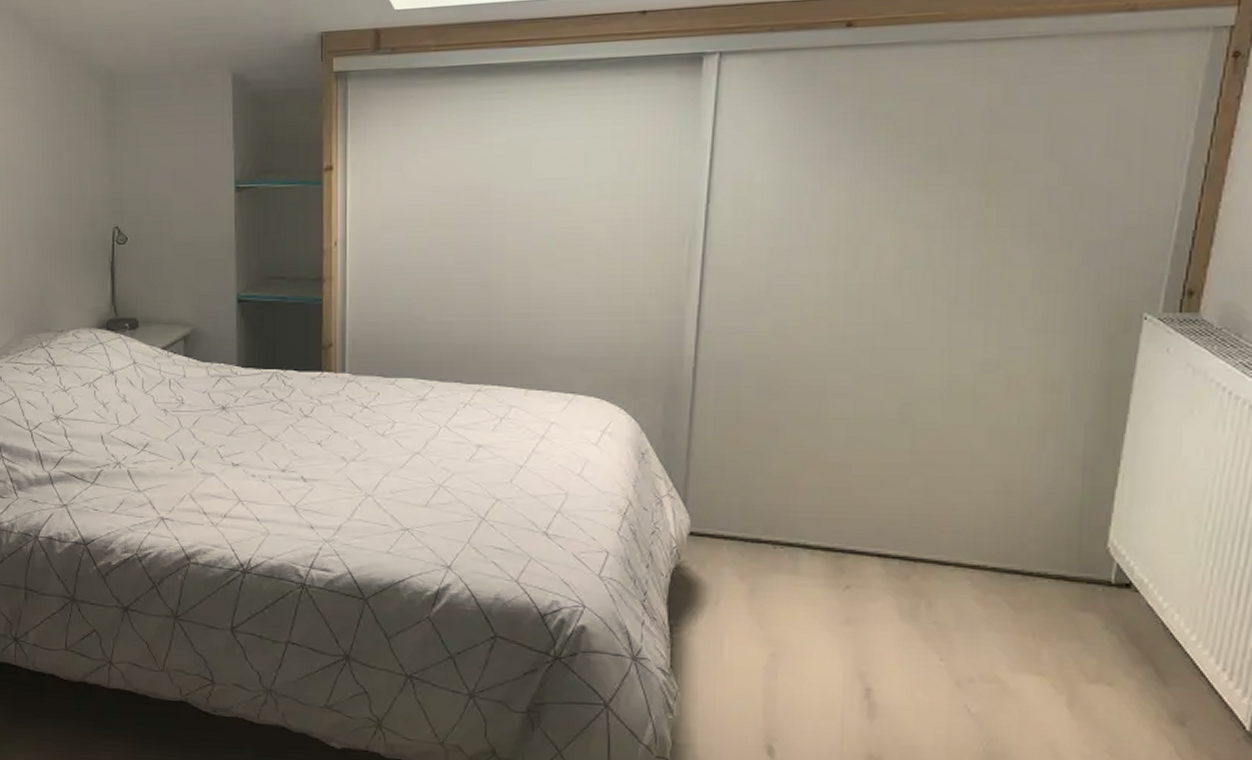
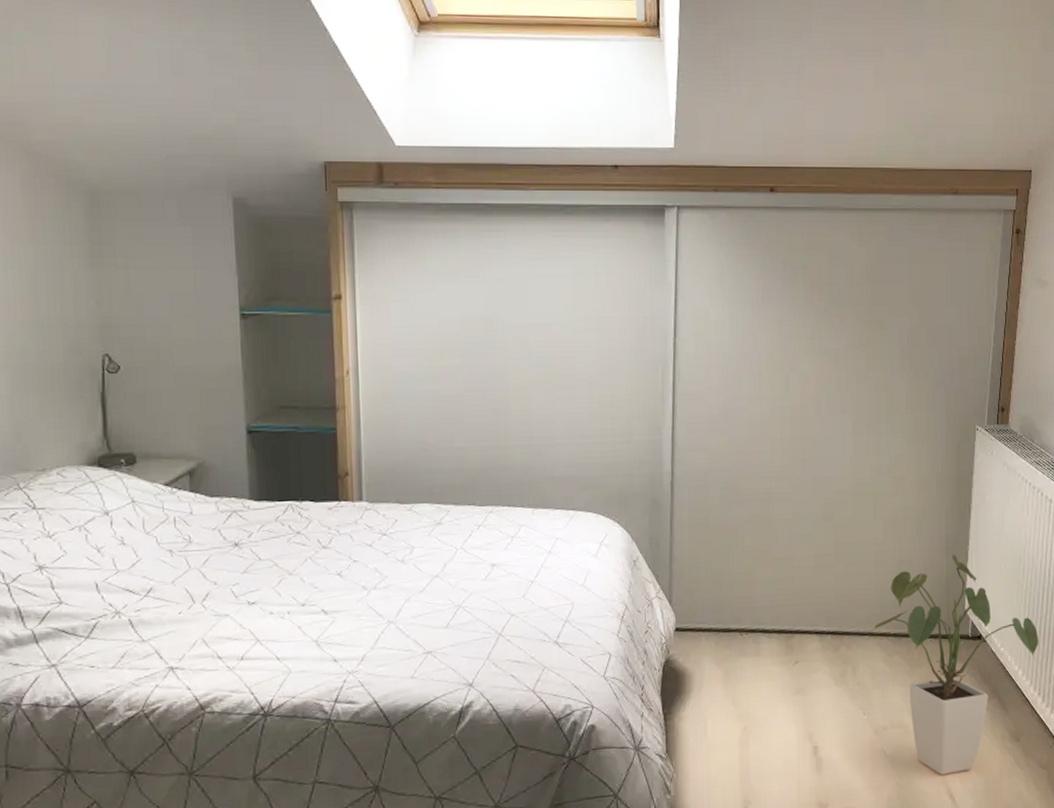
house plant: none [962,476,1230,751] -> present [873,554,1039,775]

